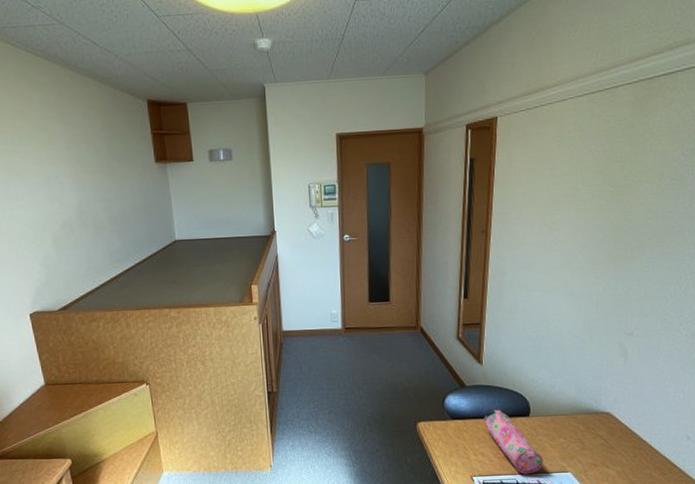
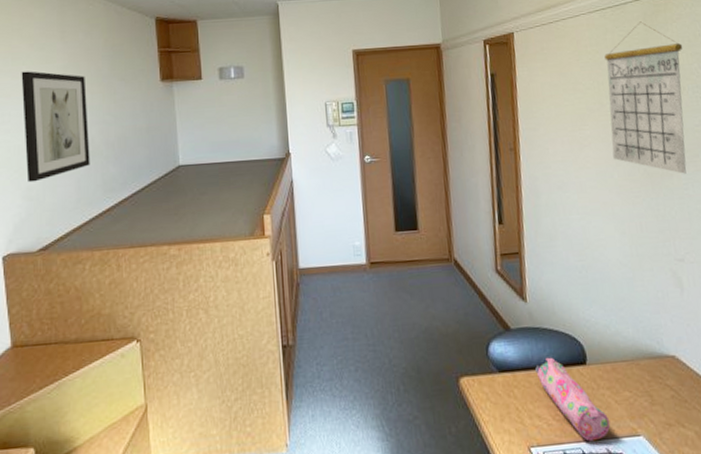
wall art: none [28,151,97,253] -> present [21,71,90,183]
calendar: none [580,106,669,258] -> present [604,21,687,174]

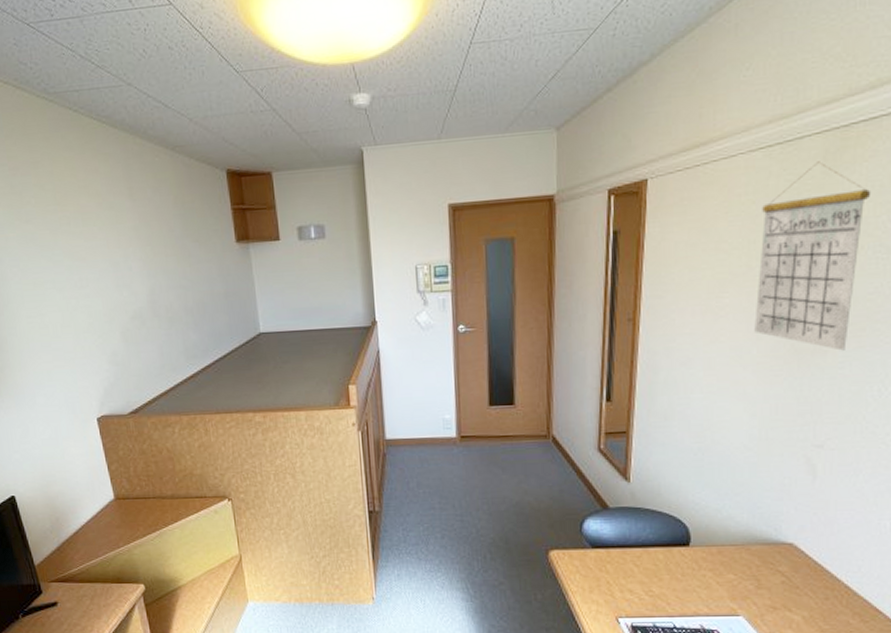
wall art: present [21,71,90,183] -> none [93,232,171,348]
pencil case: present [534,357,611,442] -> none [631,537,708,617]

